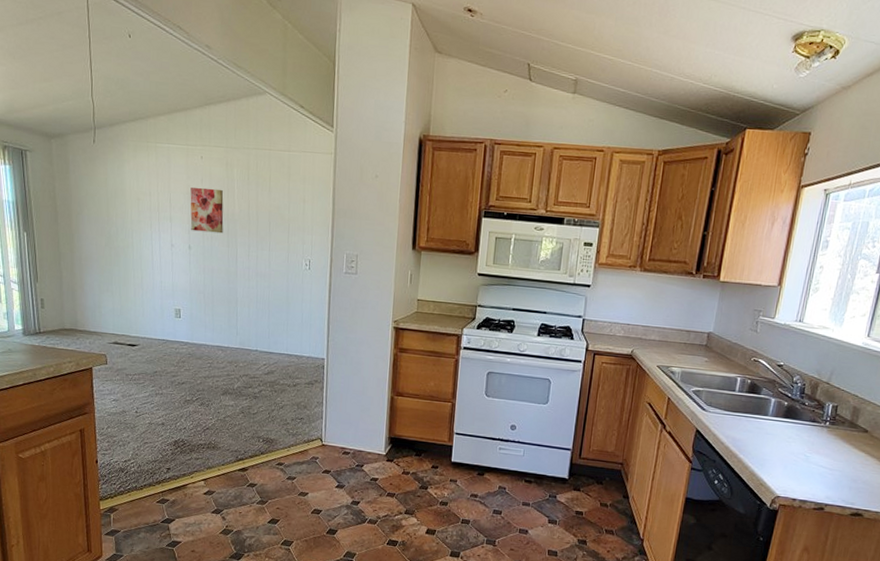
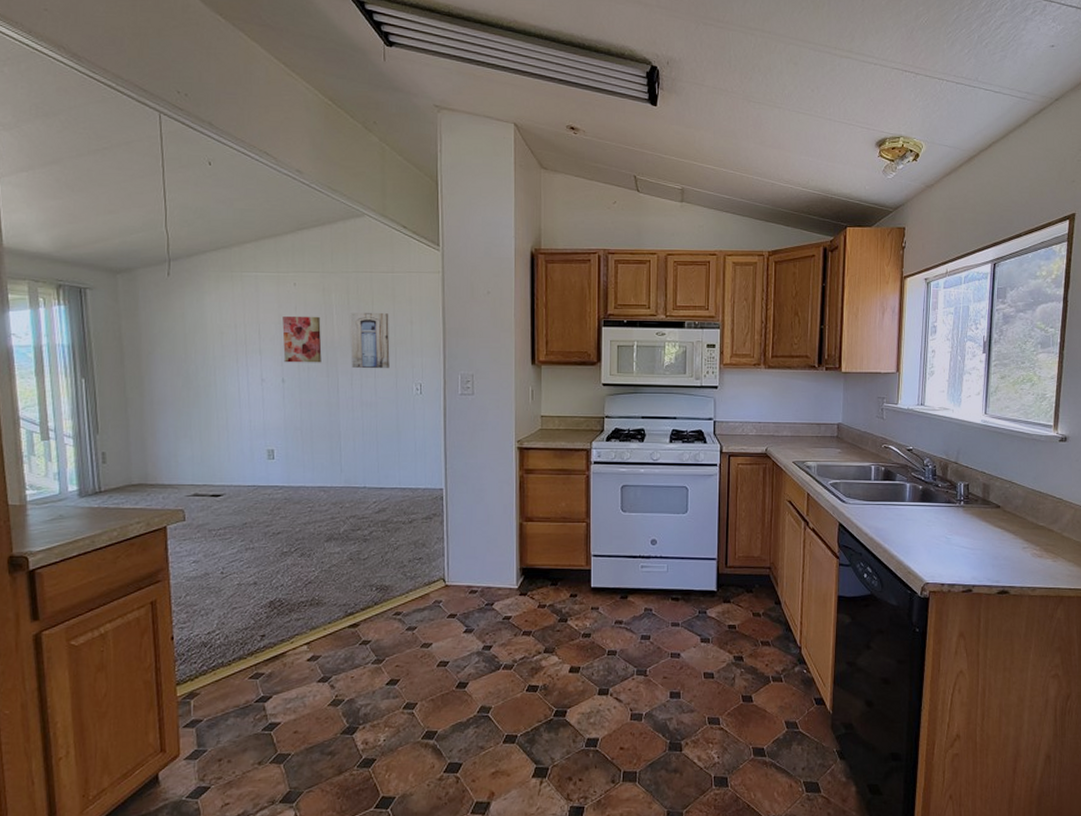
wall art: none [249,188,284,243] -> present [350,313,390,368]

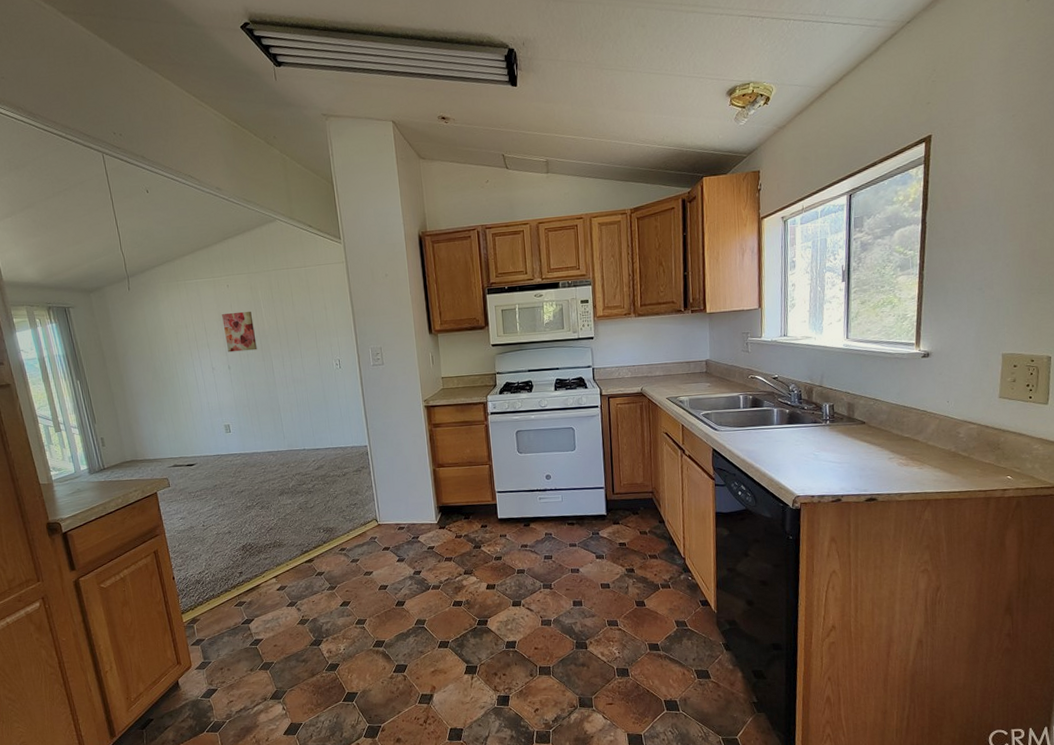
wall art: present [350,313,390,368] -> none [275,302,312,351]

